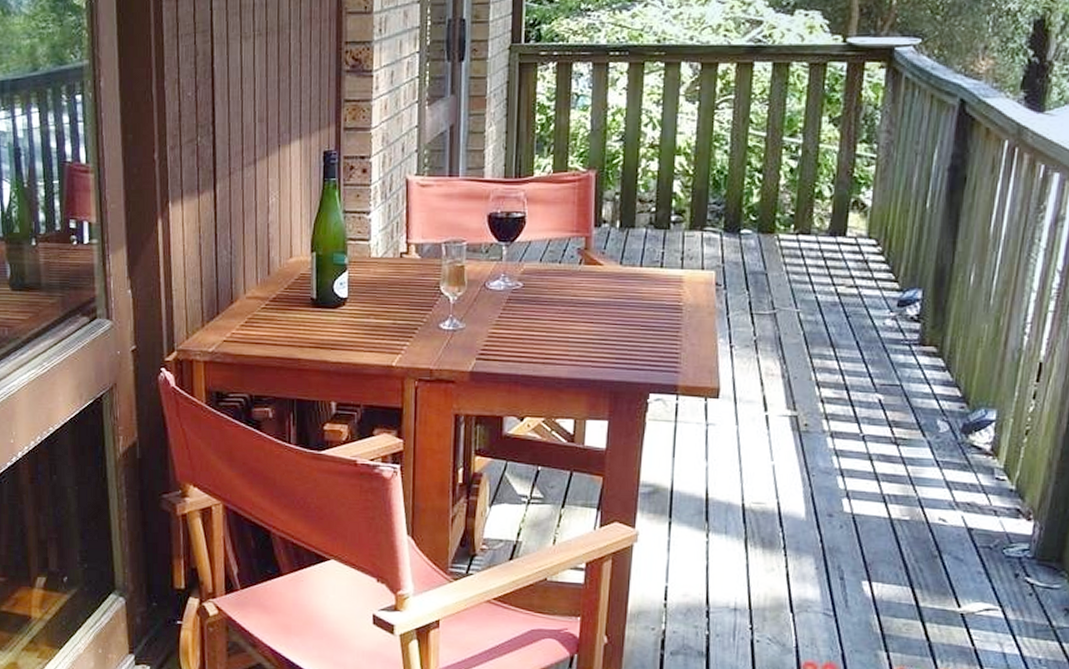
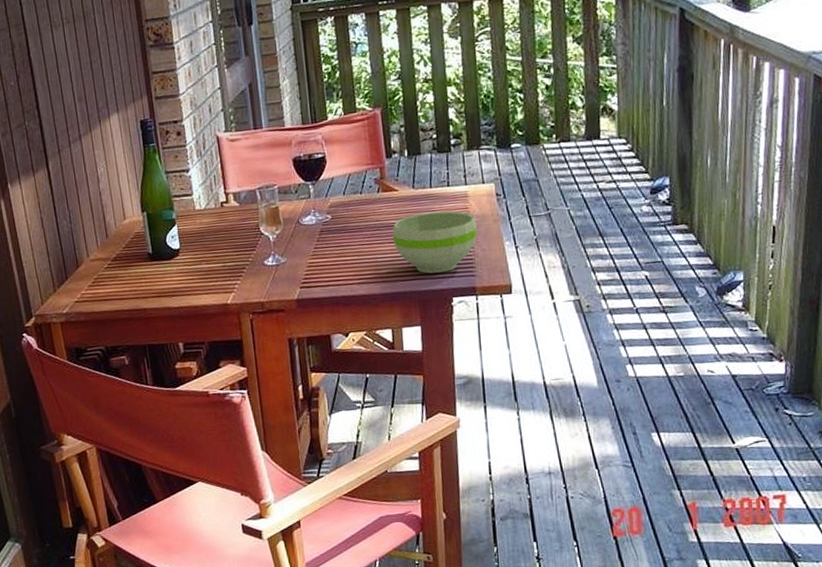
bowl: none [589,294,689,363] -> present [392,211,477,274]

